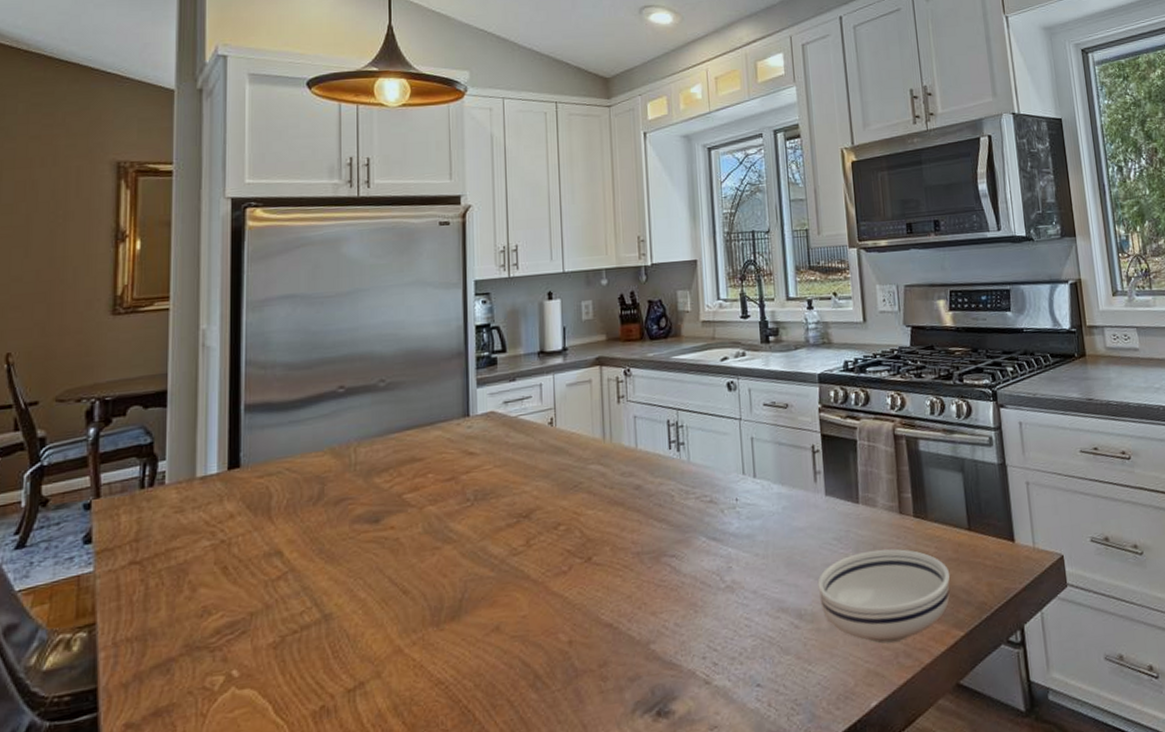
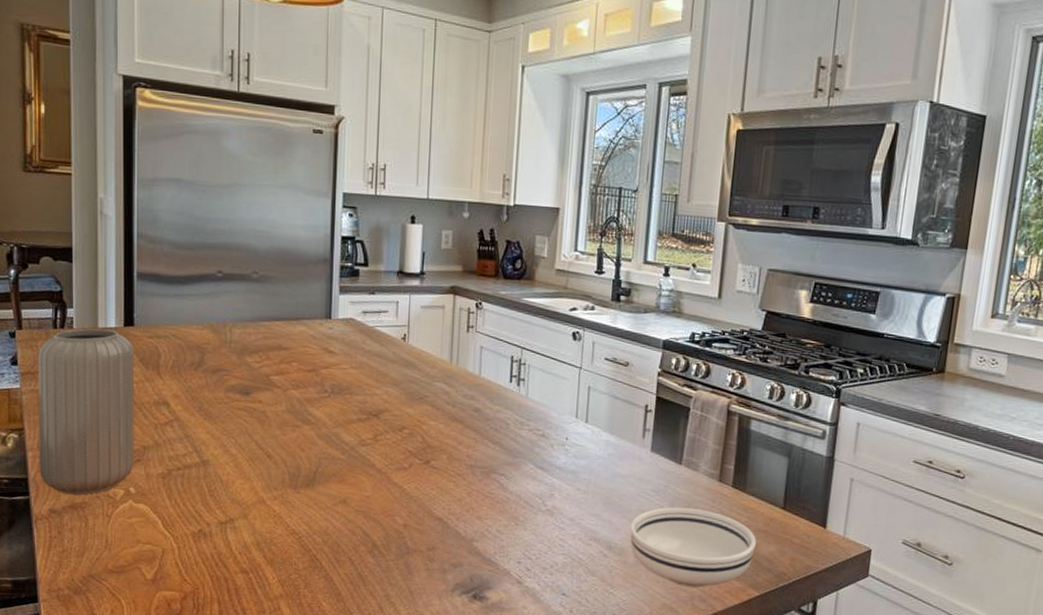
vase: none [114,477,239,699] -> present [37,328,134,495]

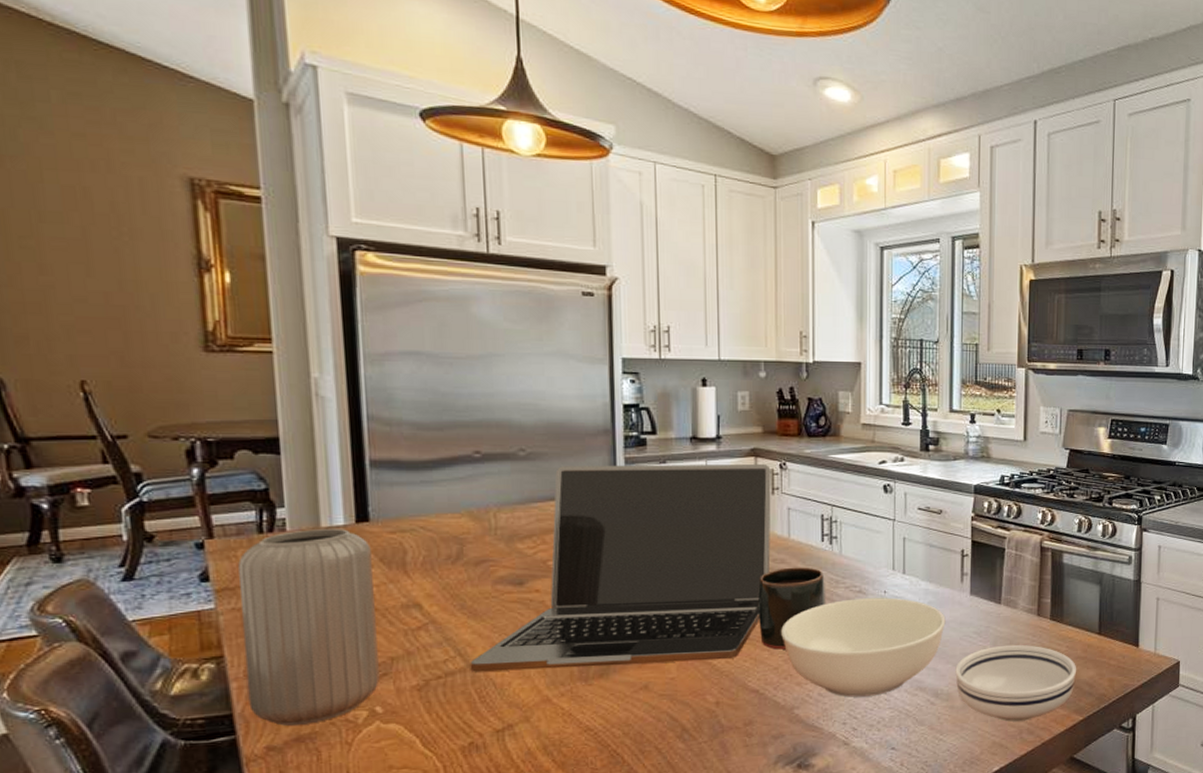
laptop: none [203,290,468,486] -> present [470,465,771,672]
mug: none [447,404,511,483] -> present [758,567,826,650]
bowl: none [466,442,625,540] -> present [781,597,946,698]

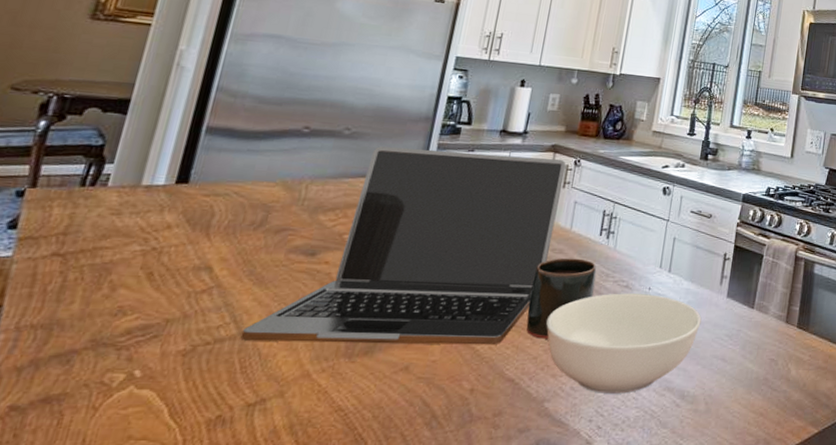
vase: present [238,529,380,726] -> none [8,186,182,384]
bowl: present [955,644,1077,722] -> none [702,350,817,430]

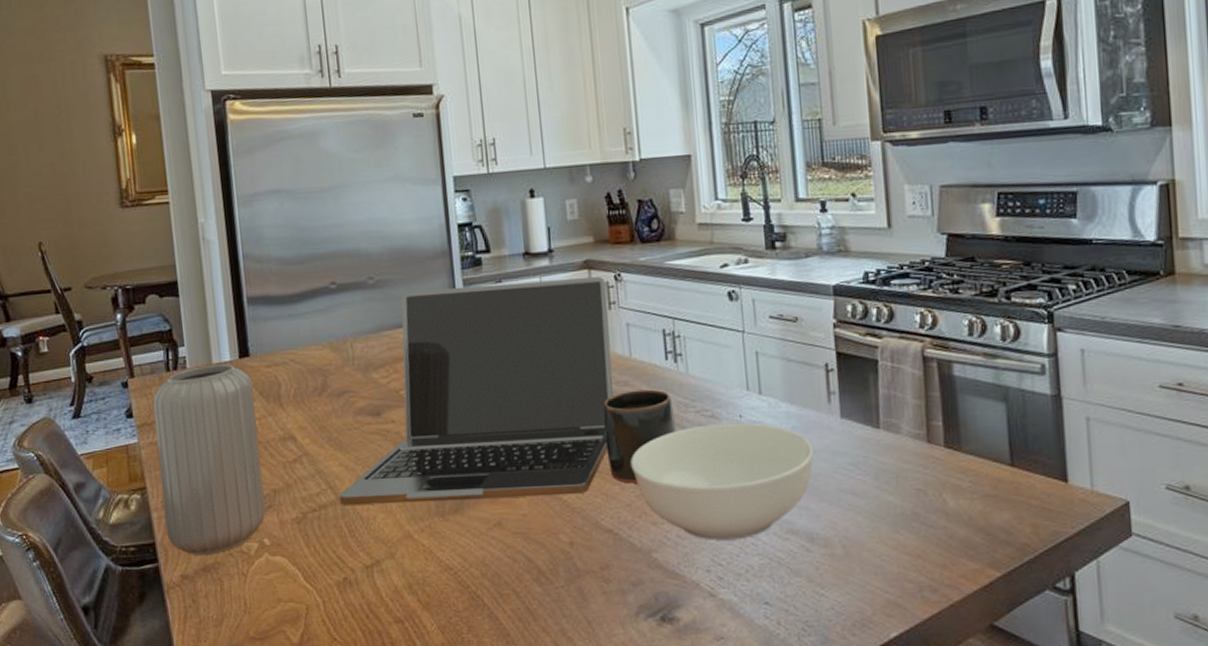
vase: none [8,186,182,384] -> present [153,364,266,555]

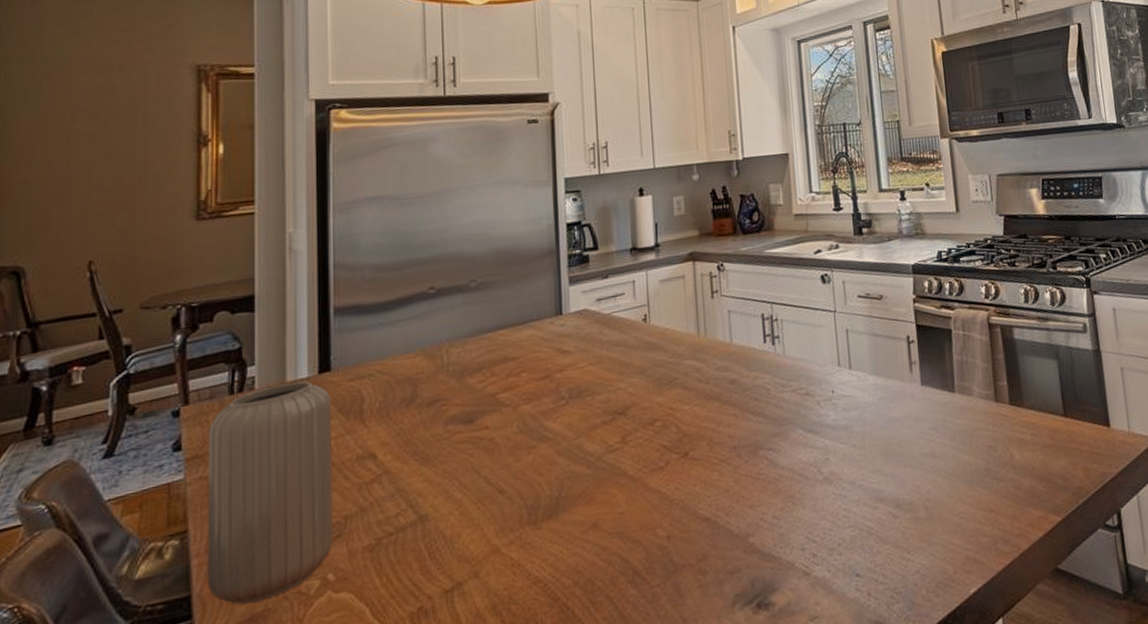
laptop: present [339,277,613,506] -> none [421,268,714,525]
mug: present [603,389,677,484] -> none [704,372,774,469]
bowl: present [631,422,815,540] -> none [729,397,899,518]

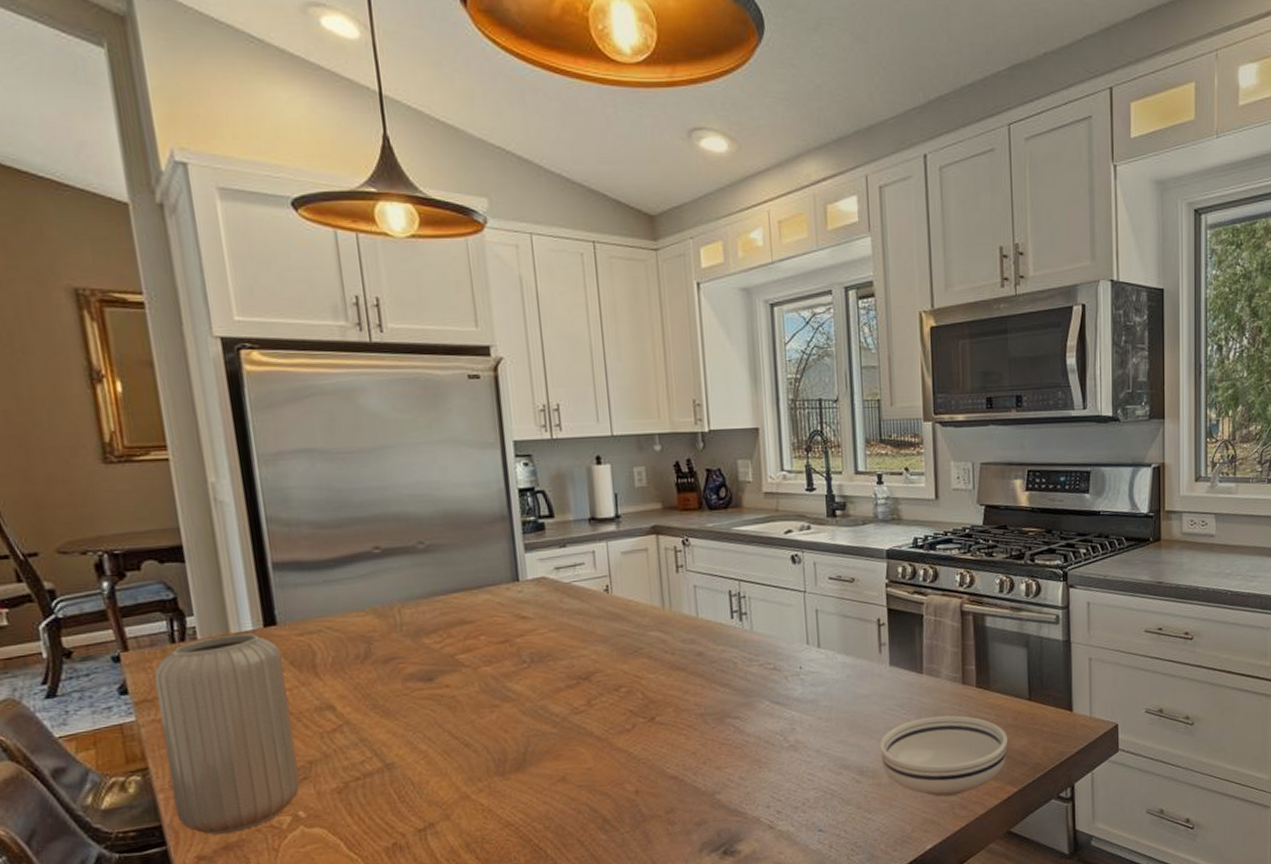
bowl: none [915,436,1048,531] -> present [879,715,1008,797]

